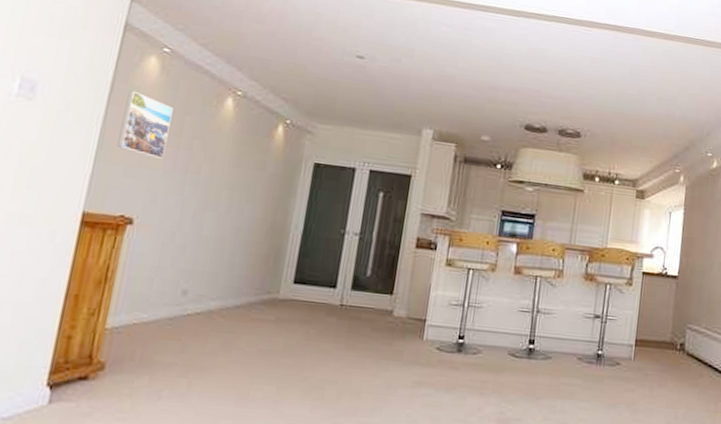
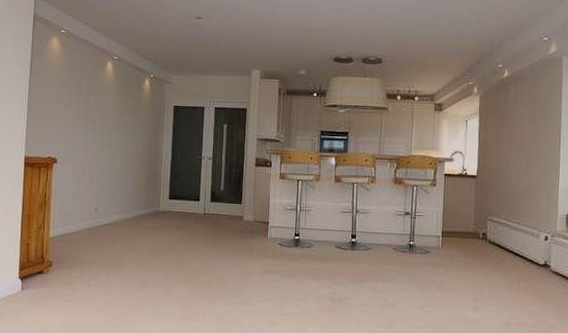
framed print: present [117,90,174,159] -> none [40,64,73,113]

